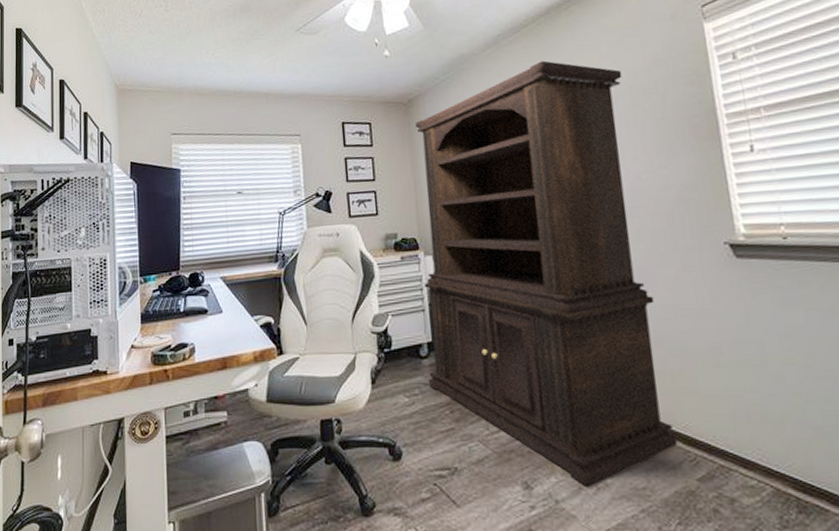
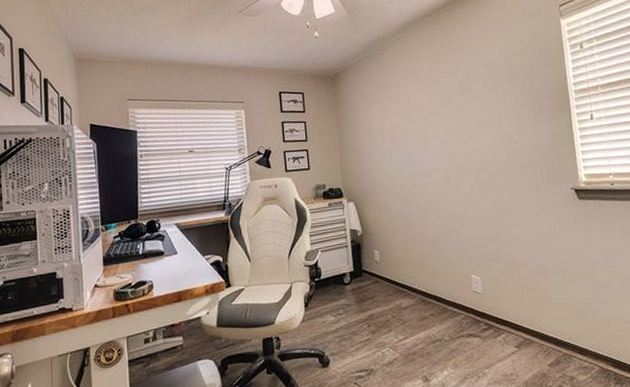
hutch: present [415,60,678,486] -> none [340,45,536,376]

